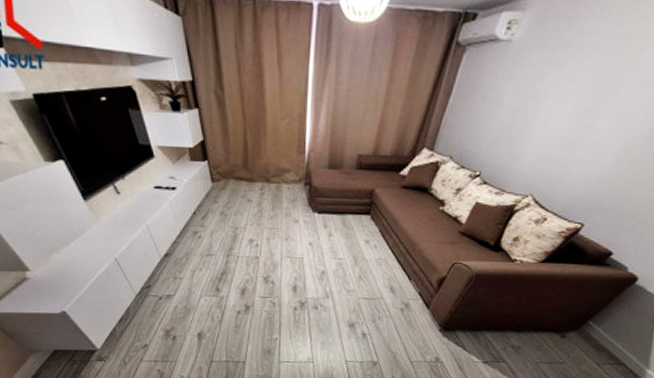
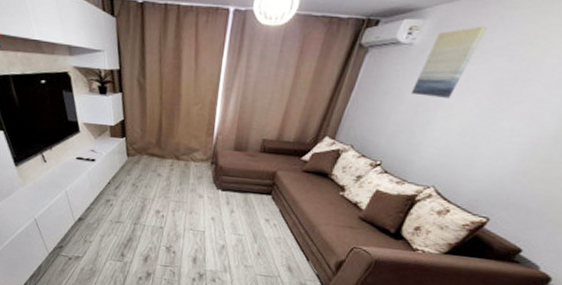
wall art: none [510,18,587,100] -> present [411,26,487,98]

